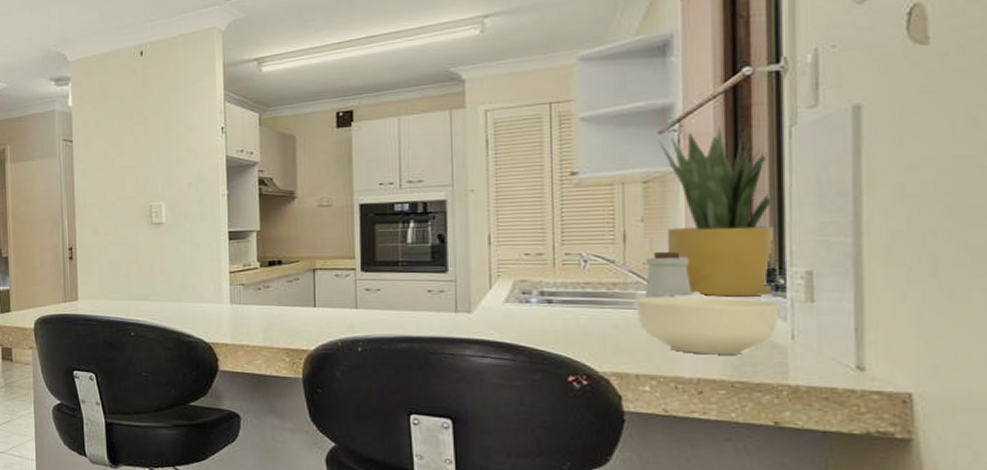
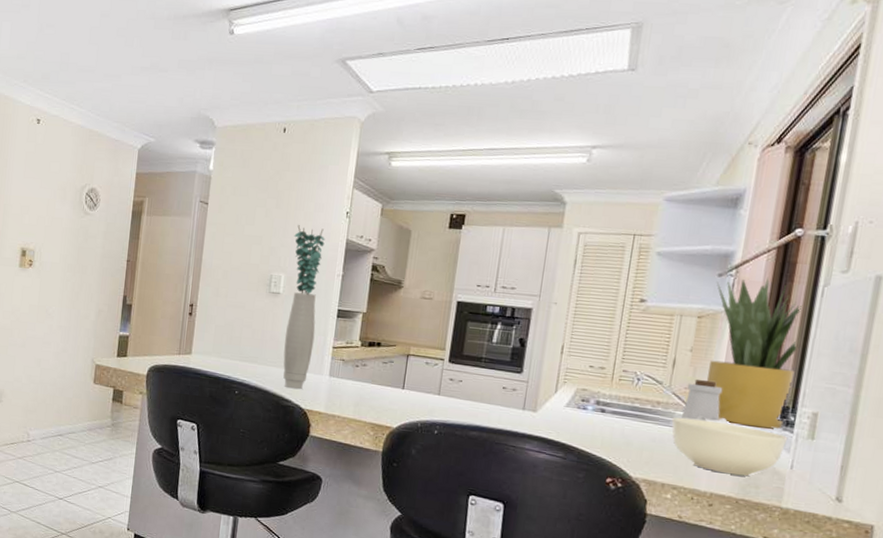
vase: none [168,148,208,323] -> present [283,225,325,390]

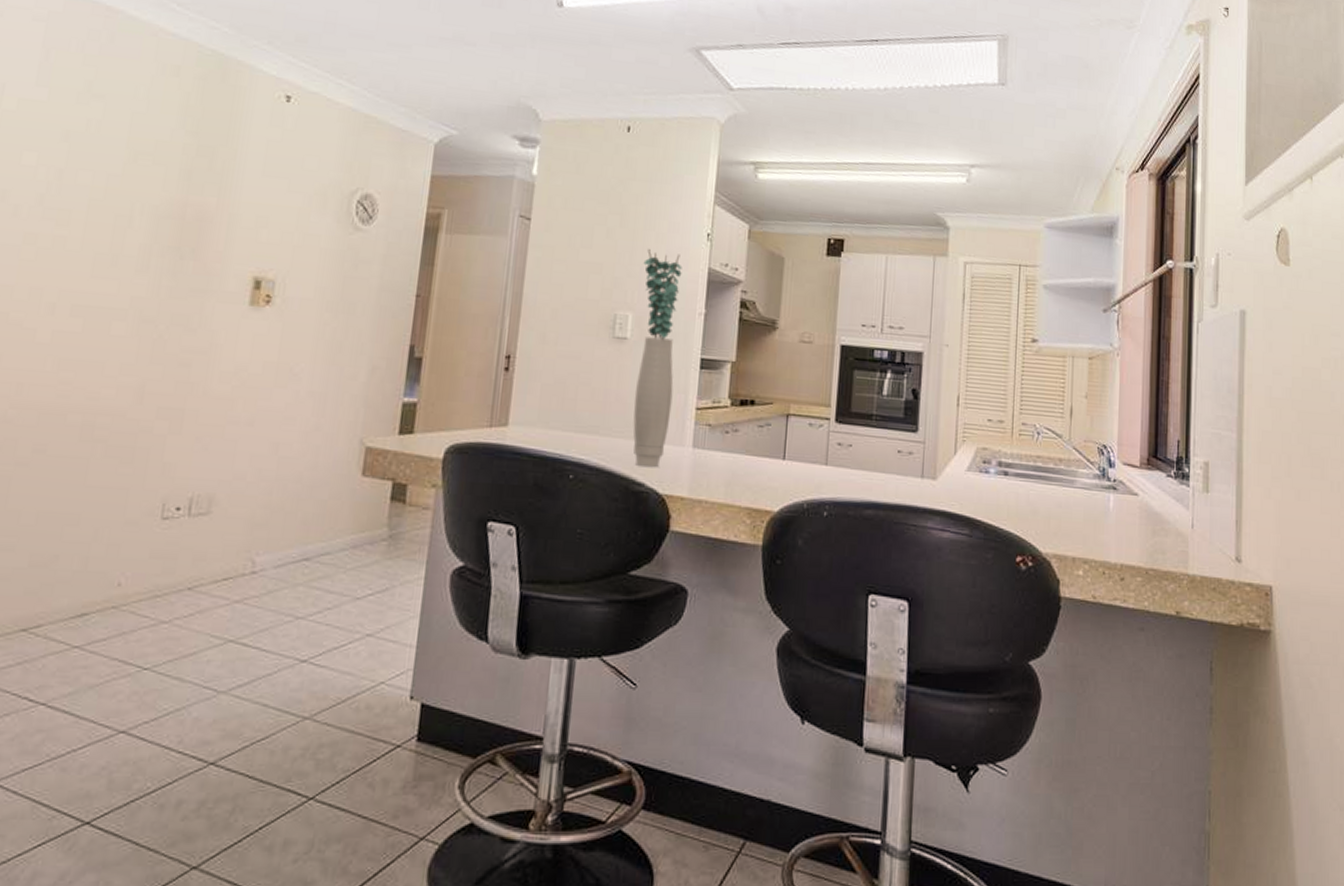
bowl: present [671,417,788,477] -> none [1075,475,1186,541]
bottle: present [682,379,728,425] -> none [1085,429,1128,482]
planter: present [706,277,802,430] -> none [1102,312,1184,484]

